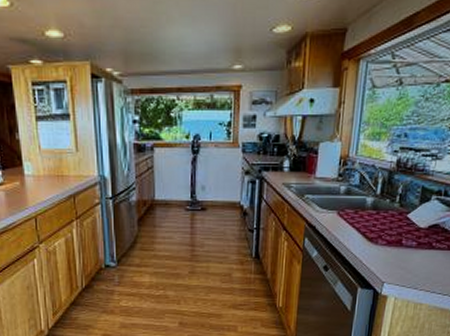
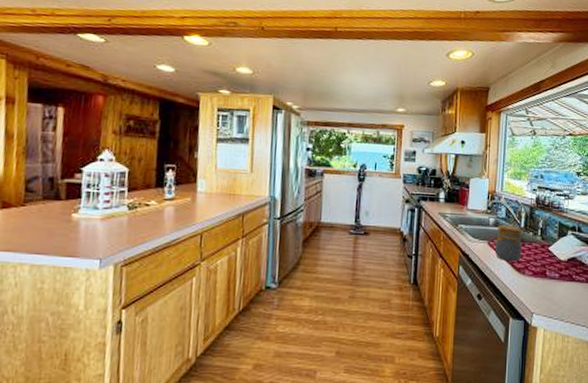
jar: none [345,193,378,232] -> present [494,225,522,262]

